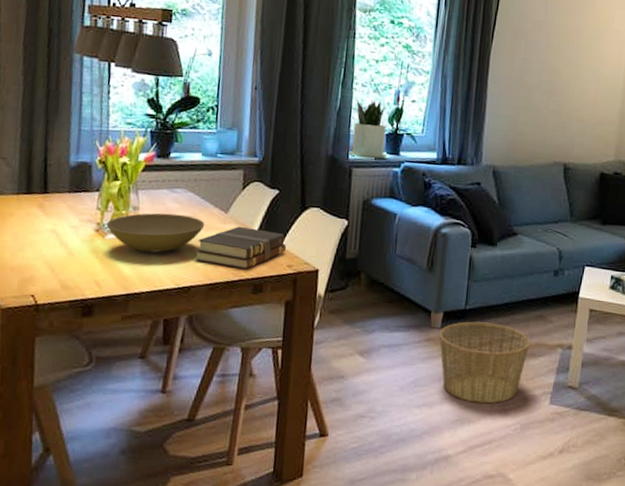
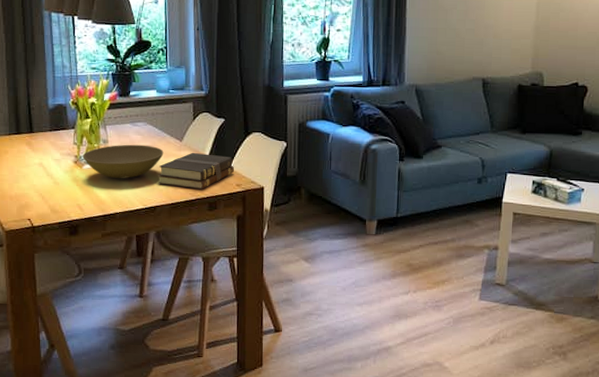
planter: present [348,100,387,159] -> none [283,32,318,86]
basket: present [439,321,530,404] -> none [374,228,458,301]

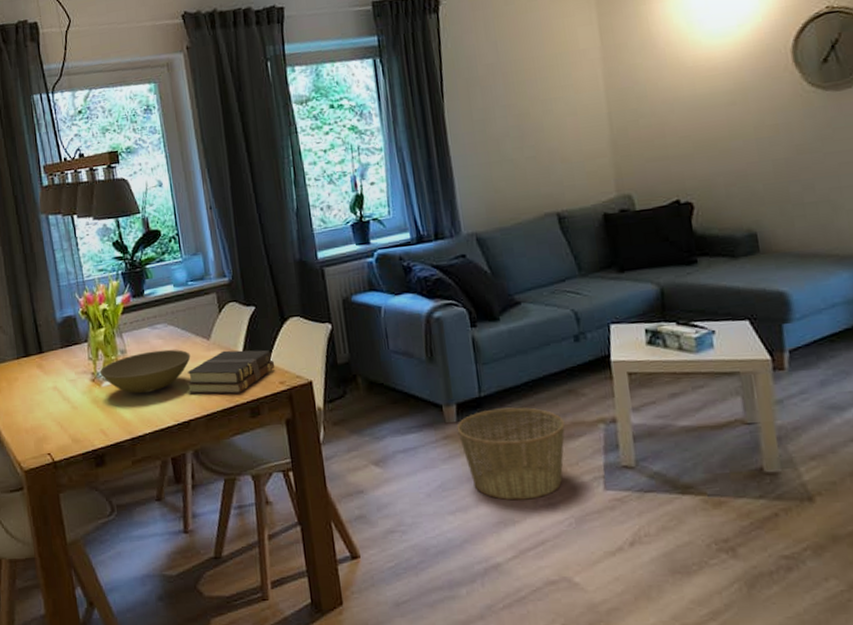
basket: none [374,228,458,301] -> present [456,407,565,501]

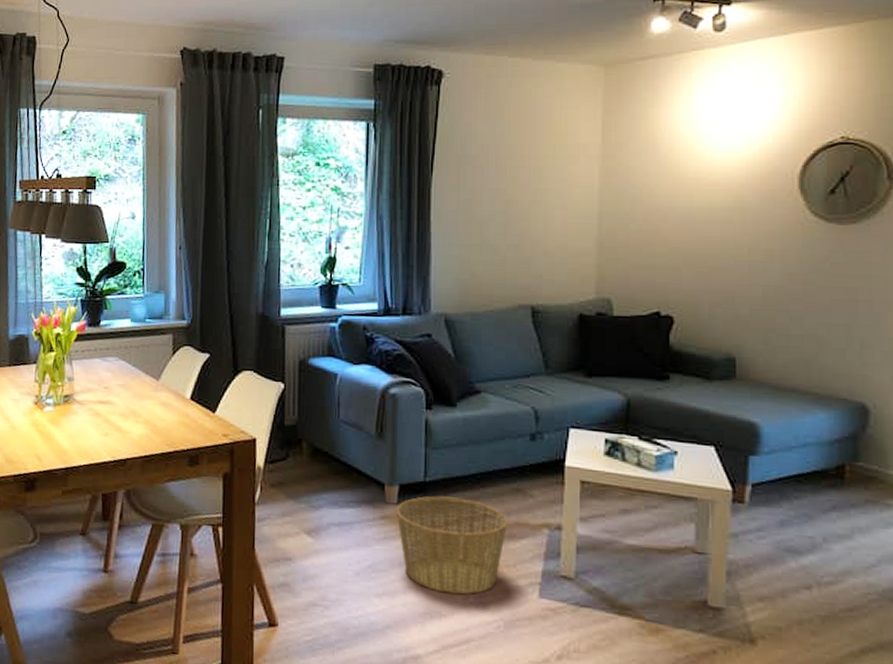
bowl: present [100,349,191,394] -> none [44,383,137,425]
bible: present [186,350,275,394] -> none [128,393,221,439]

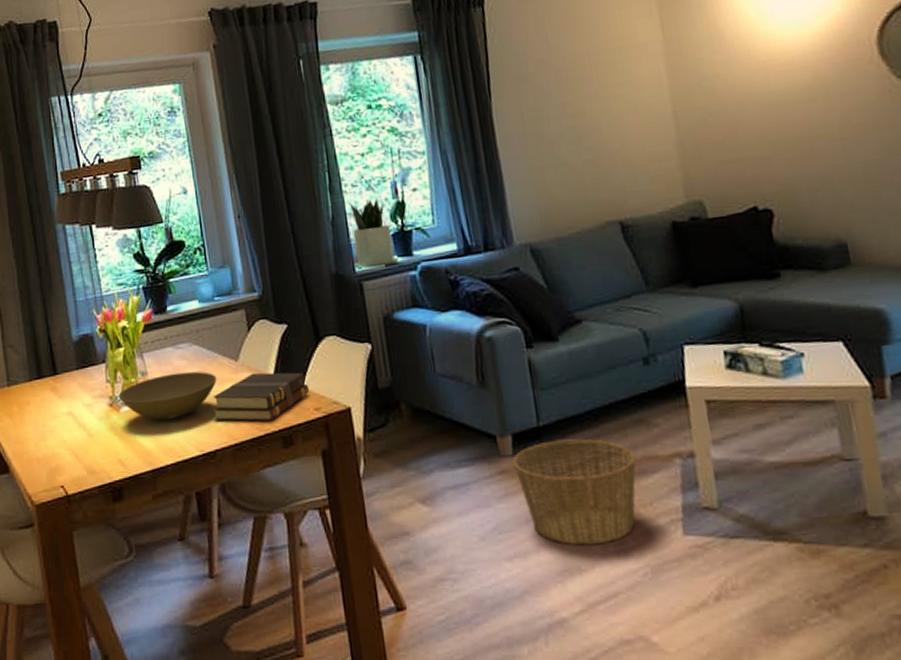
bowl: none [44,383,137,425] -> present [118,371,217,420]
bible: none [128,393,221,439] -> present [212,372,310,422]
planter: none [280,250,322,314] -> present [349,198,399,269]

